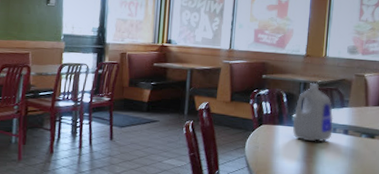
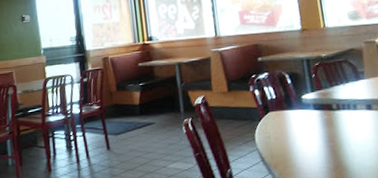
bottle: present [293,82,333,143] -> none [302,57,353,124]

